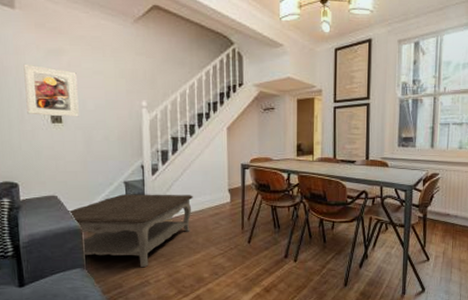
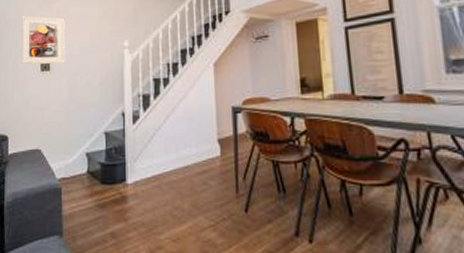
coffee table: present [68,194,193,268] -> none [50,146,177,240]

